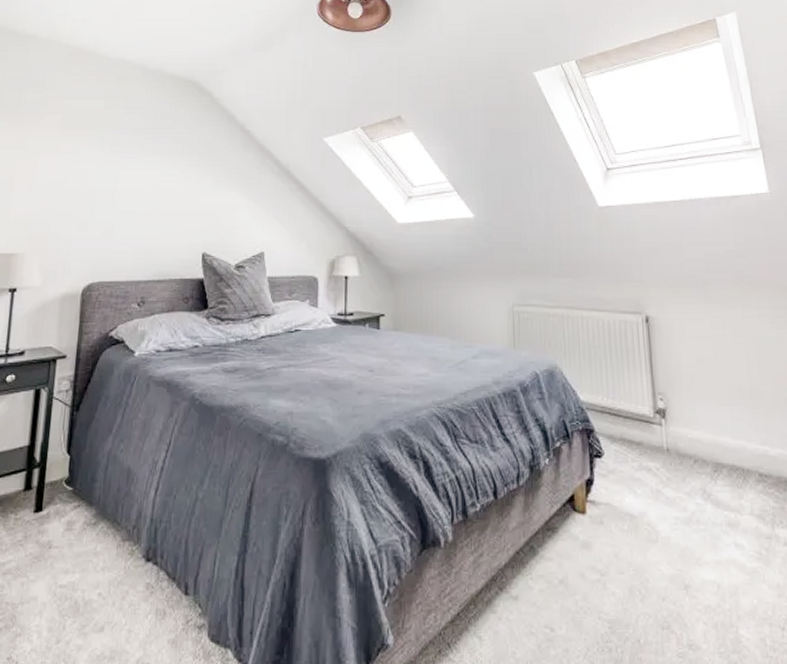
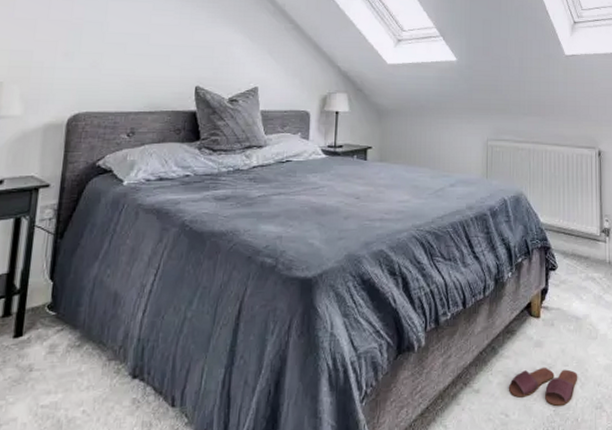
slippers: none [553,573,637,622] -> present [509,367,578,406]

